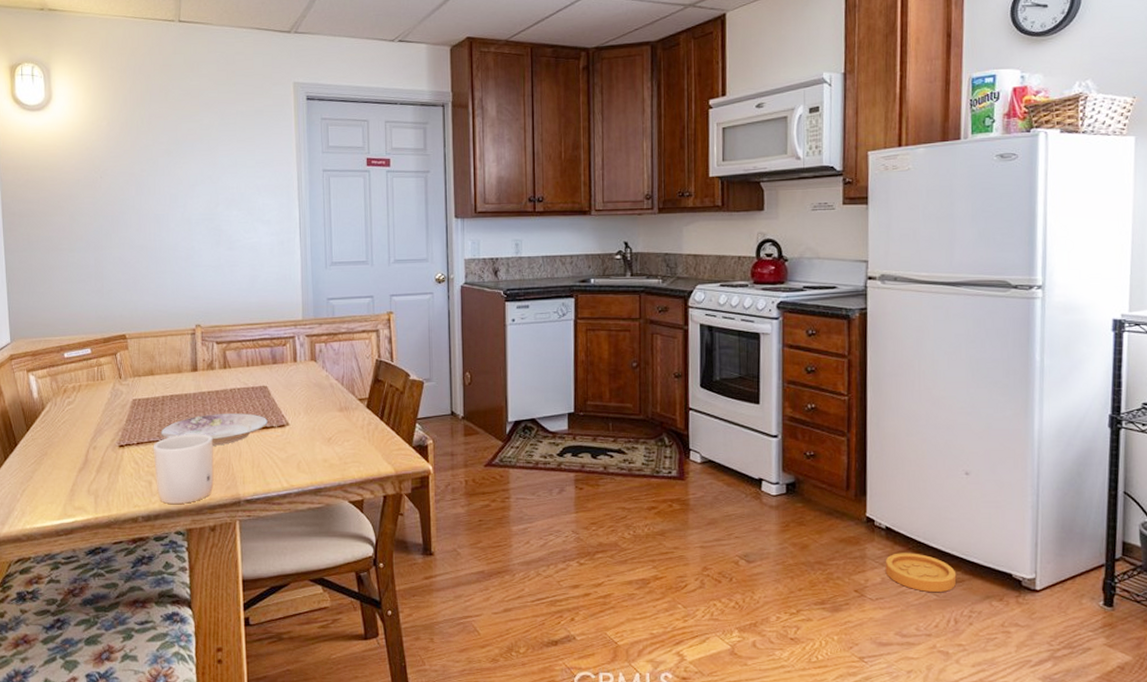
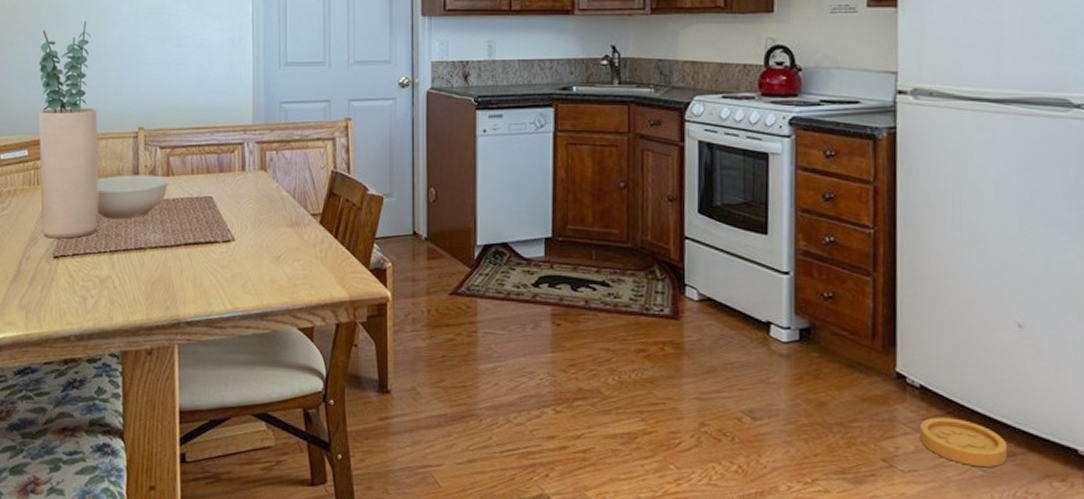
vase: none [98,227,161,429] -> present [38,21,99,239]
mug: present [153,434,214,504] -> none [89,247,153,323]
bowl: none [158,368,227,410] -> present [97,175,170,220]
plate: present [160,413,268,446] -> none [97,225,212,261]

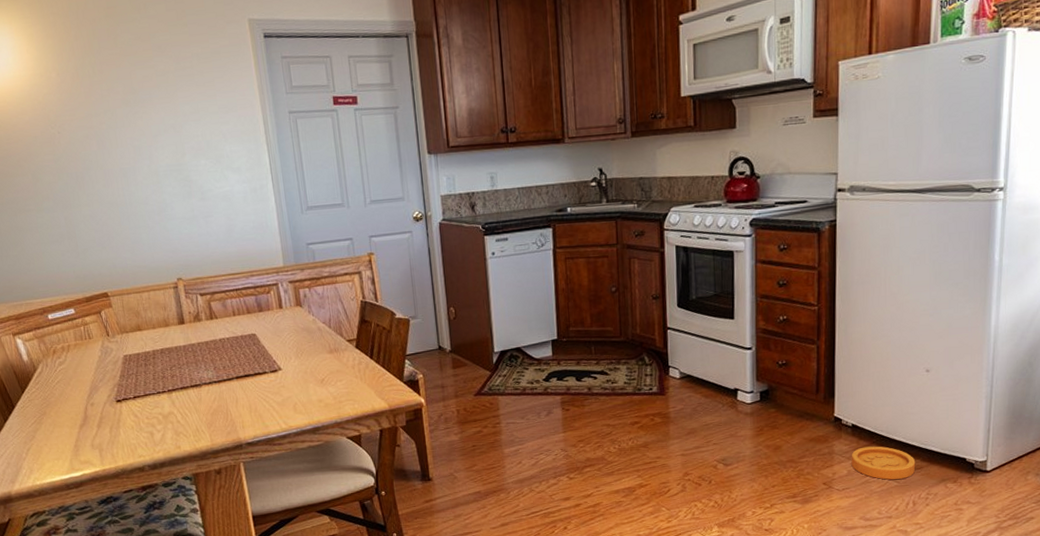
vase: present [38,21,99,239] -> none [67,182,154,385]
bowl: present [97,175,170,220] -> none [145,320,214,363]

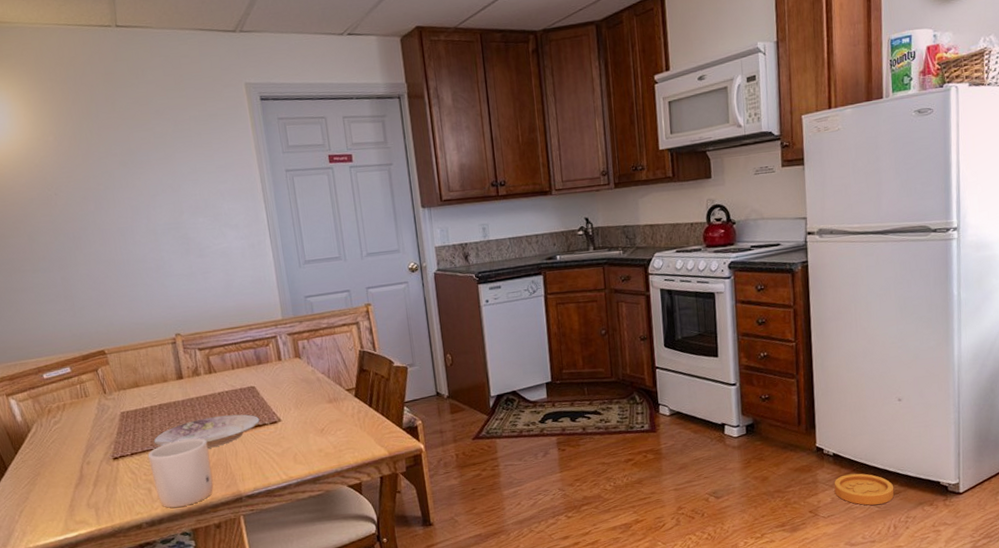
mug: none [150,384,214,452] -> present [147,438,214,508]
plate: none [155,361,260,395] -> present [153,414,260,448]

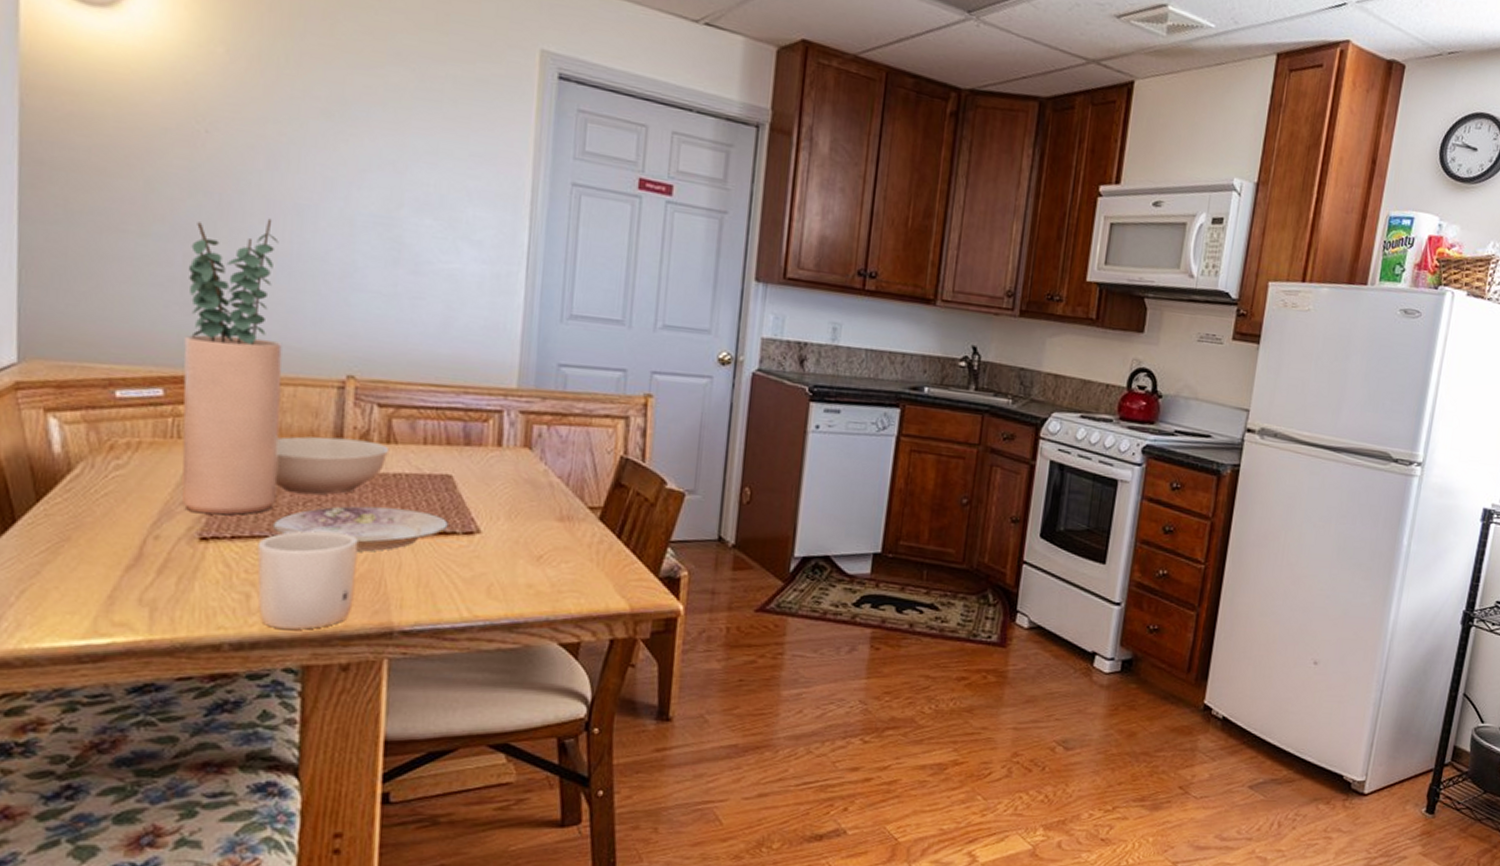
vase: none [64,242,152,443] -> present [181,218,283,516]
bowl: none [143,374,213,419] -> present [275,436,390,496]
pet bowl: present [834,473,894,506] -> none [1215,746,1288,793]

